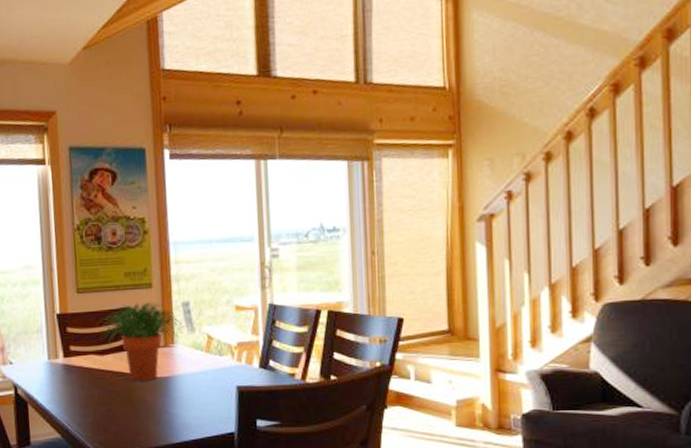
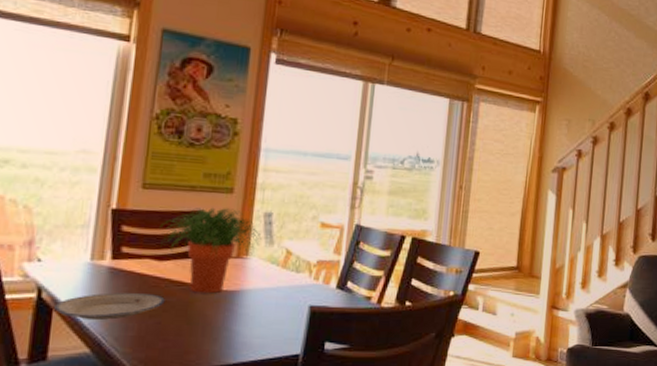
plate: none [28,385,111,410] -> present [54,292,165,320]

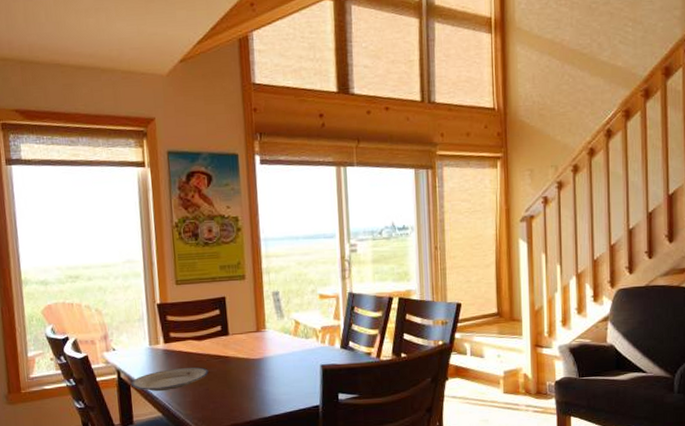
potted plant: present [159,207,262,294] -> none [194,292,274,363]

